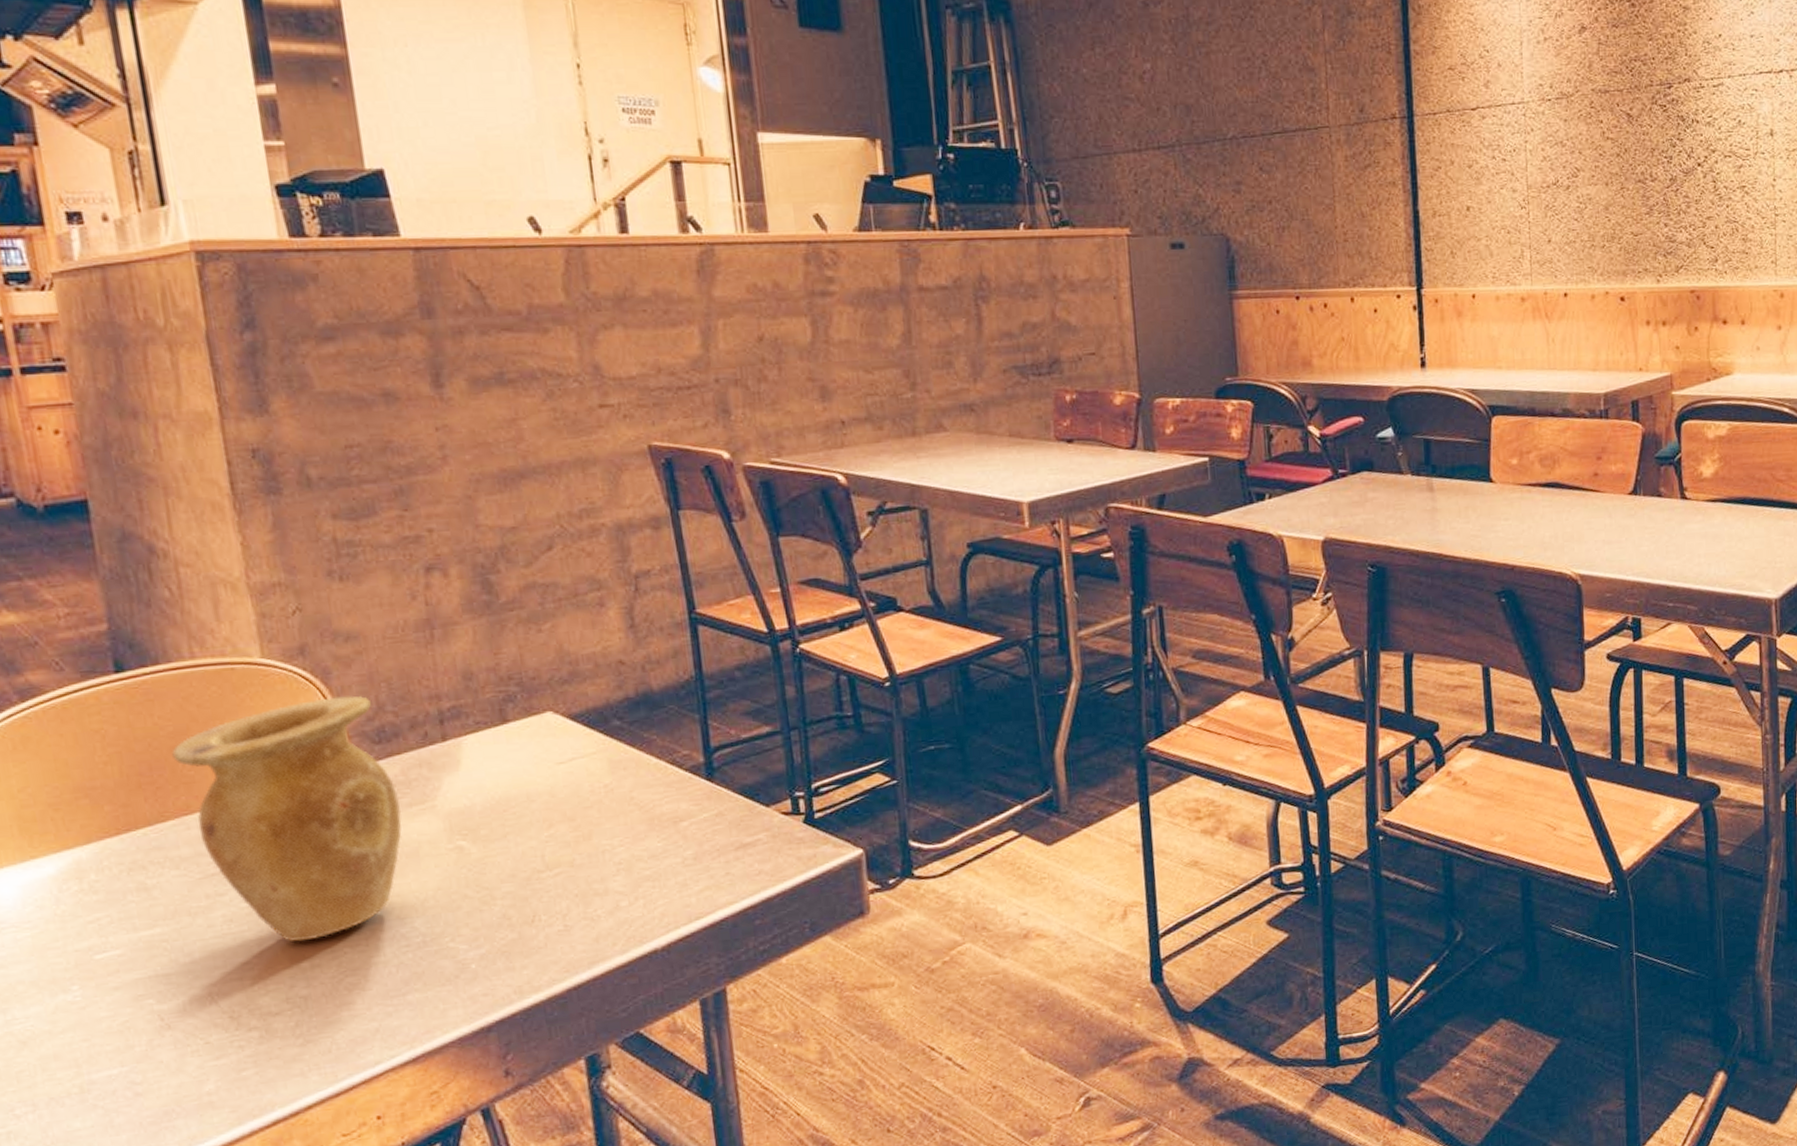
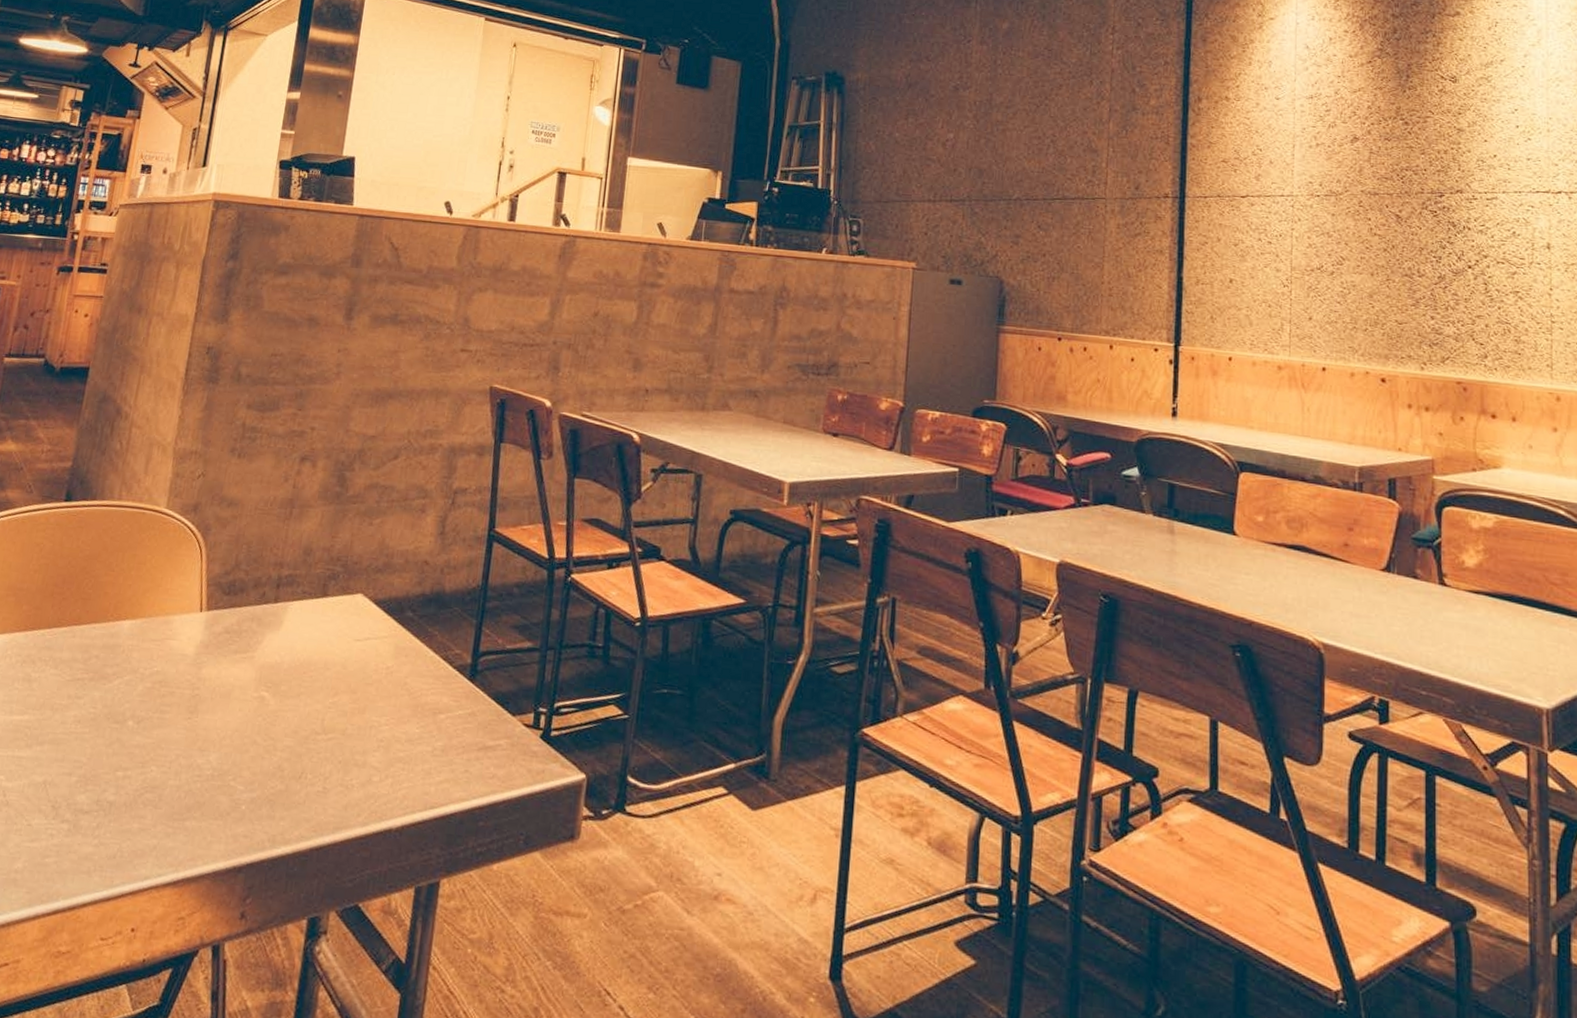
vase: present [172,695,402,942] -> none [80,549,233,753]

